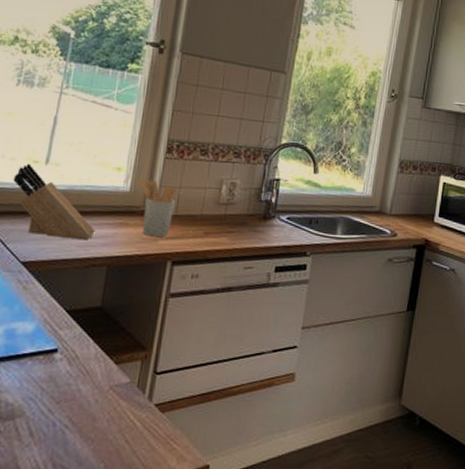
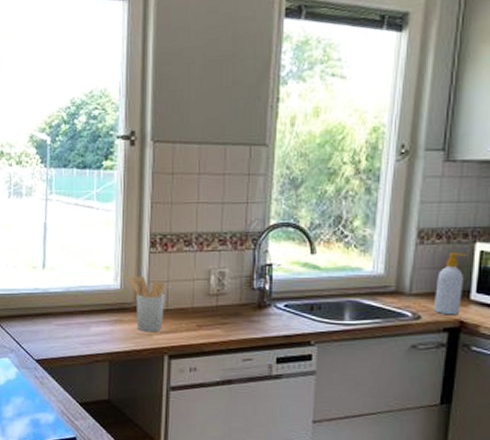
knife block: present [13,163,95,240] -> none [18,269,94,338]
soap bottle: none [407,182,434,235] -> present [434,253,467,315]

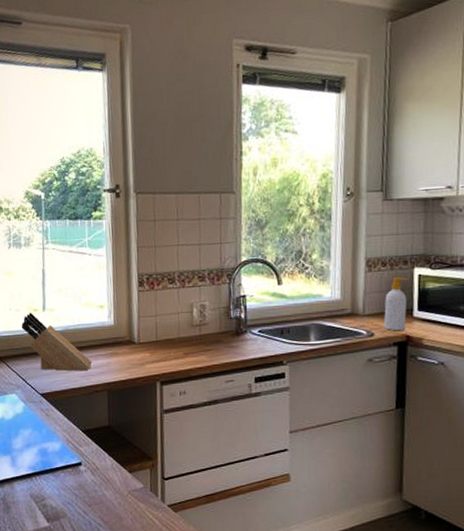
knife block: none [18,269,94,338] -> present [21,312,92,371]
utensil holder: present [126,276,166,333] -> none [119,312,155,362]

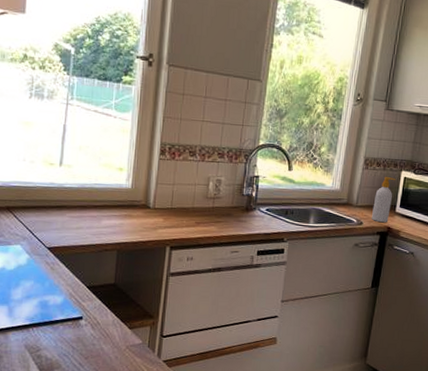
knife block: present [21,312,92,371] -> none [34,165,105,230]

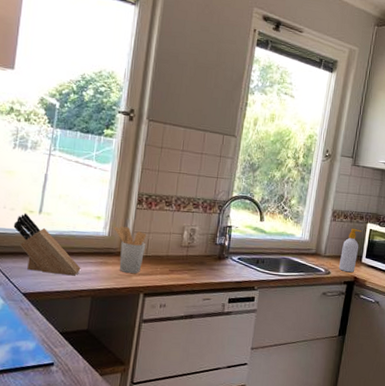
knife block: none [34,165,105,230] -> present [13,213,81,276]
utensil holder: none [137,178,171,227] -> present [114,226,146,274]

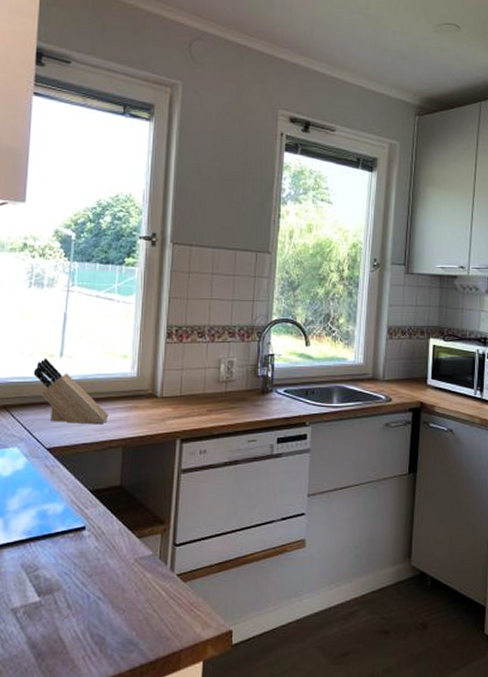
utensil holder: present [114,226,146,274] -> none [143,365,180,418]
soap bottle: present [339,229,362,273] -> none [402,346,424,398]

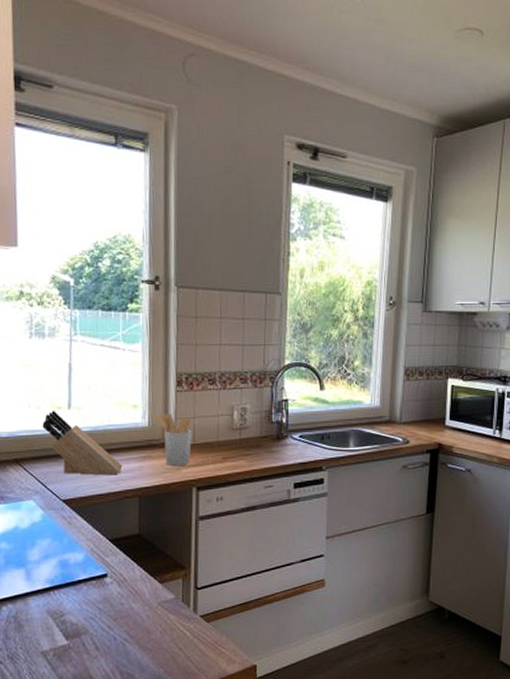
utensil holder: none [143,365,180,418] -> present [154,414,193,467]

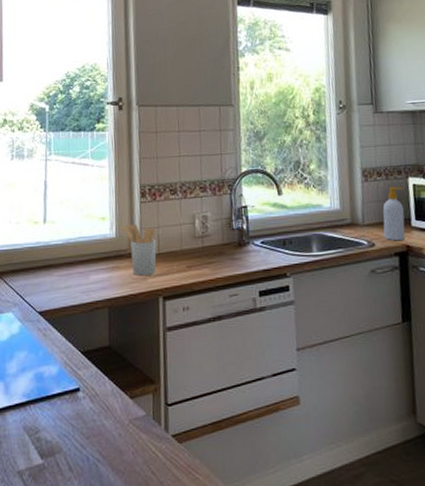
knife block: present [42,410,123,476] -> none [21,225,93,287]
soap bottle: none [419,387,442,439] -> present [382,187,406,241]

